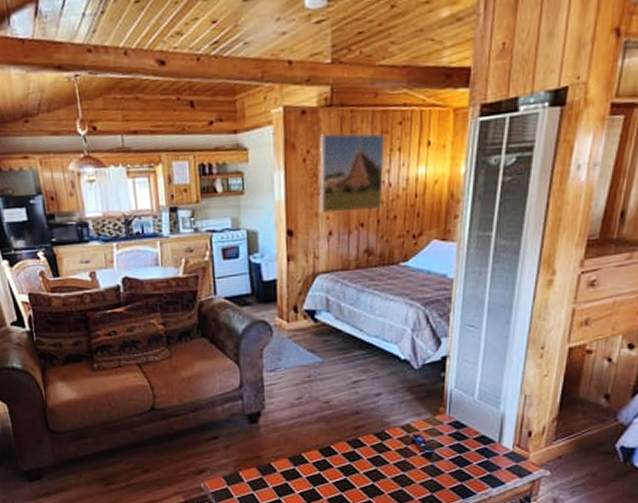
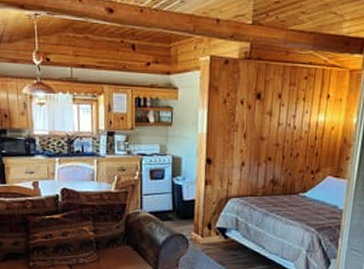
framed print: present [319,132,385,213] -> none [236,81,292,148]

